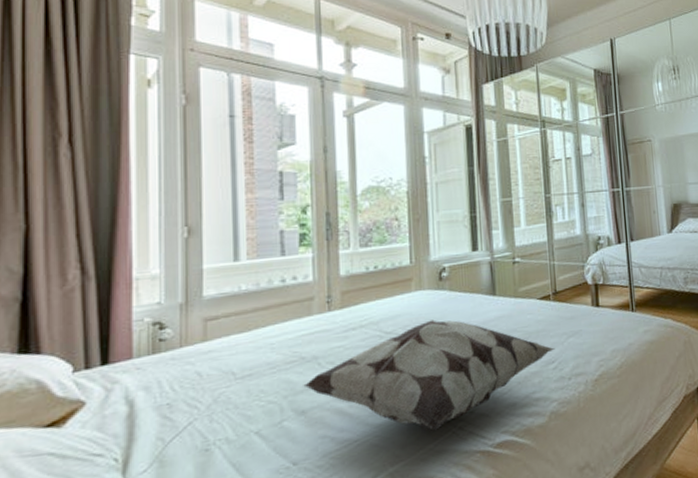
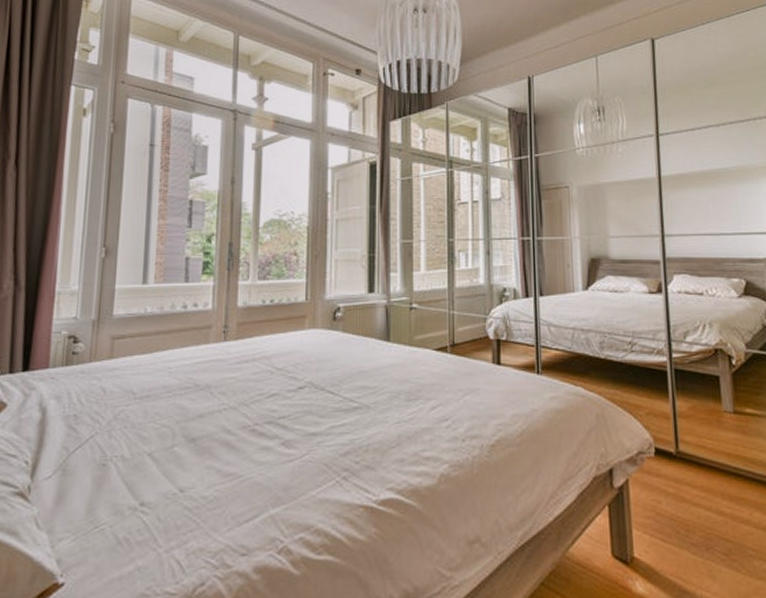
decorative pillow: present [303,320,555,431] -> none [195,360,450,477]

